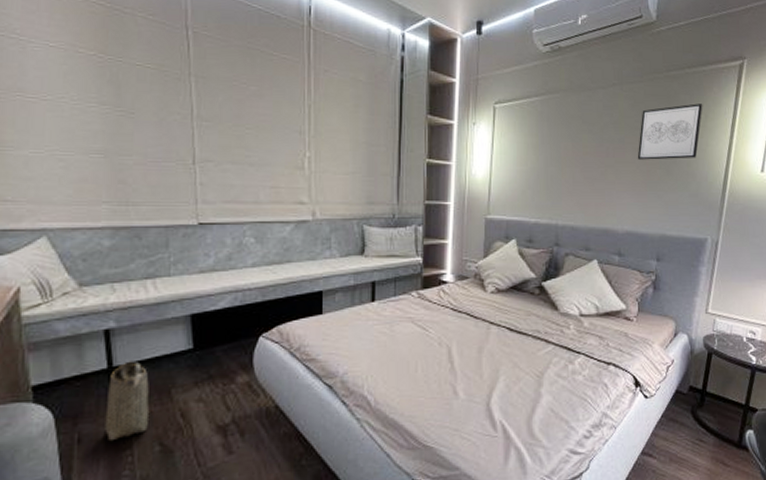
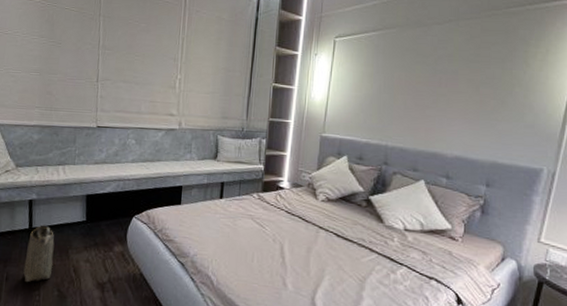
wall art: present [637,104,703,160] -> none [470,38,544,91]

